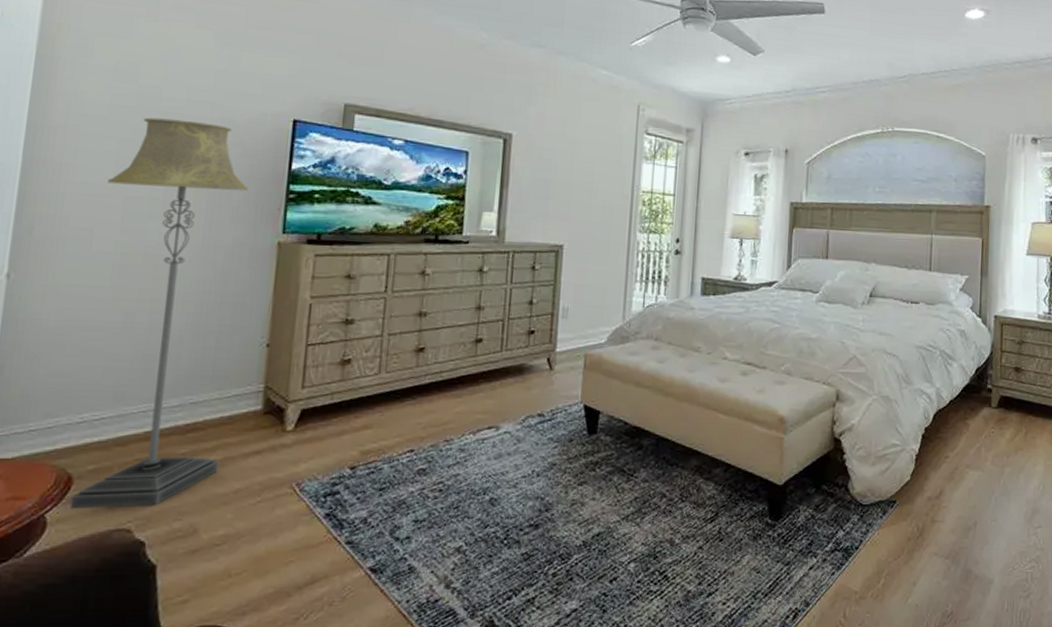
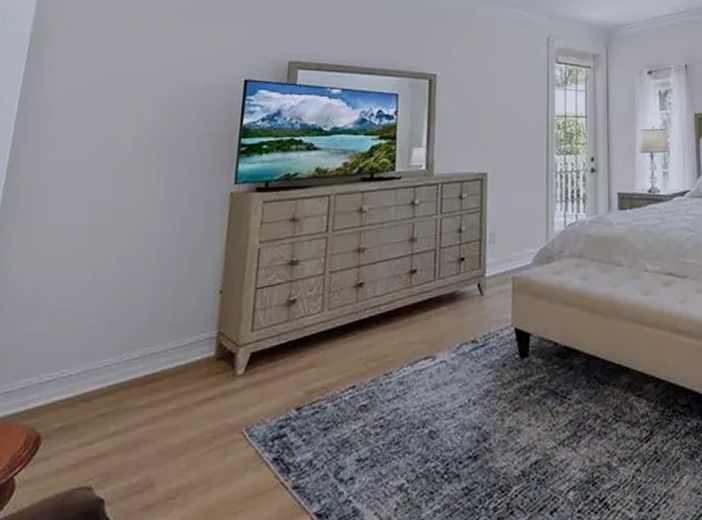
floor lamp: present [69,117,248,509] -> none [36,89,205,470]

